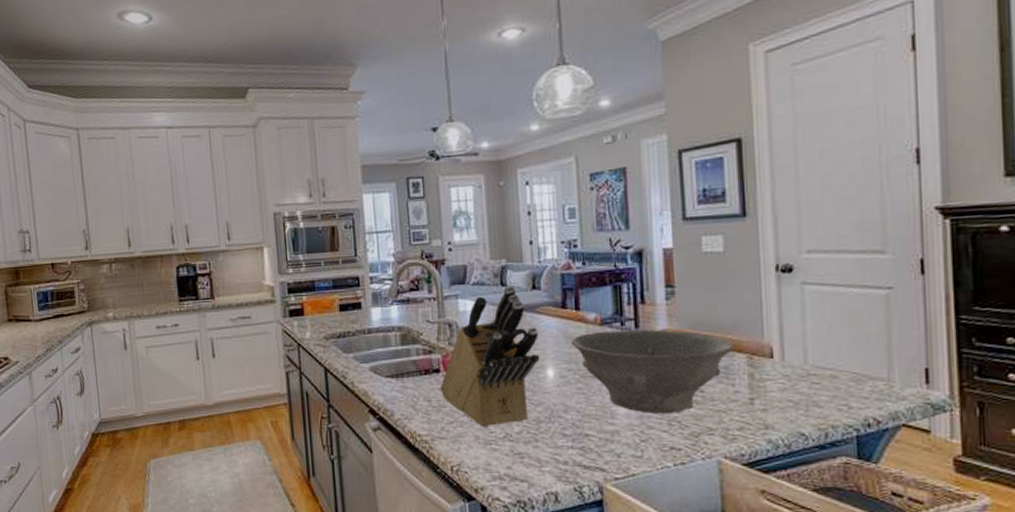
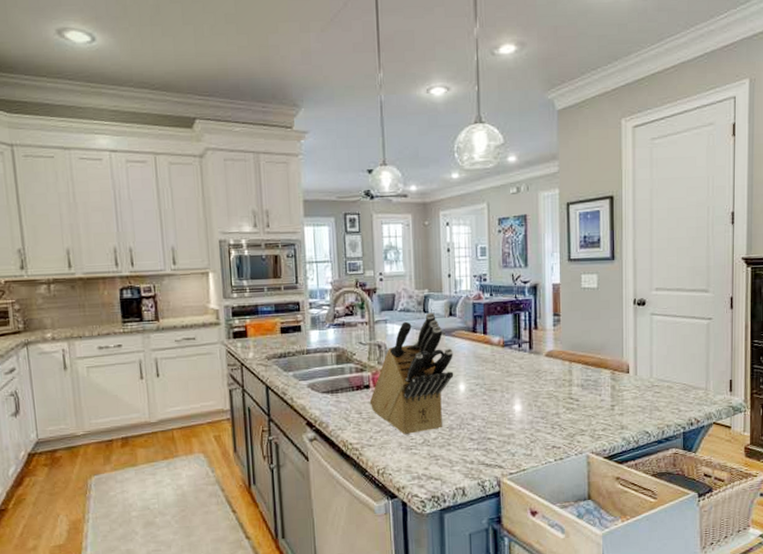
bowl: present [571,329,734,415] -> none [479,350,602,420]

